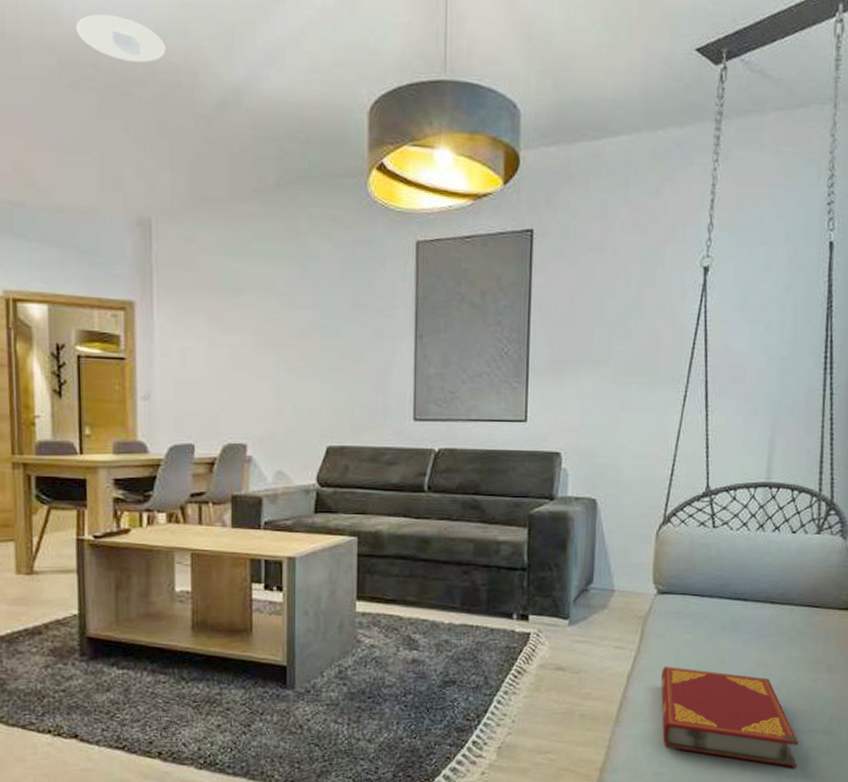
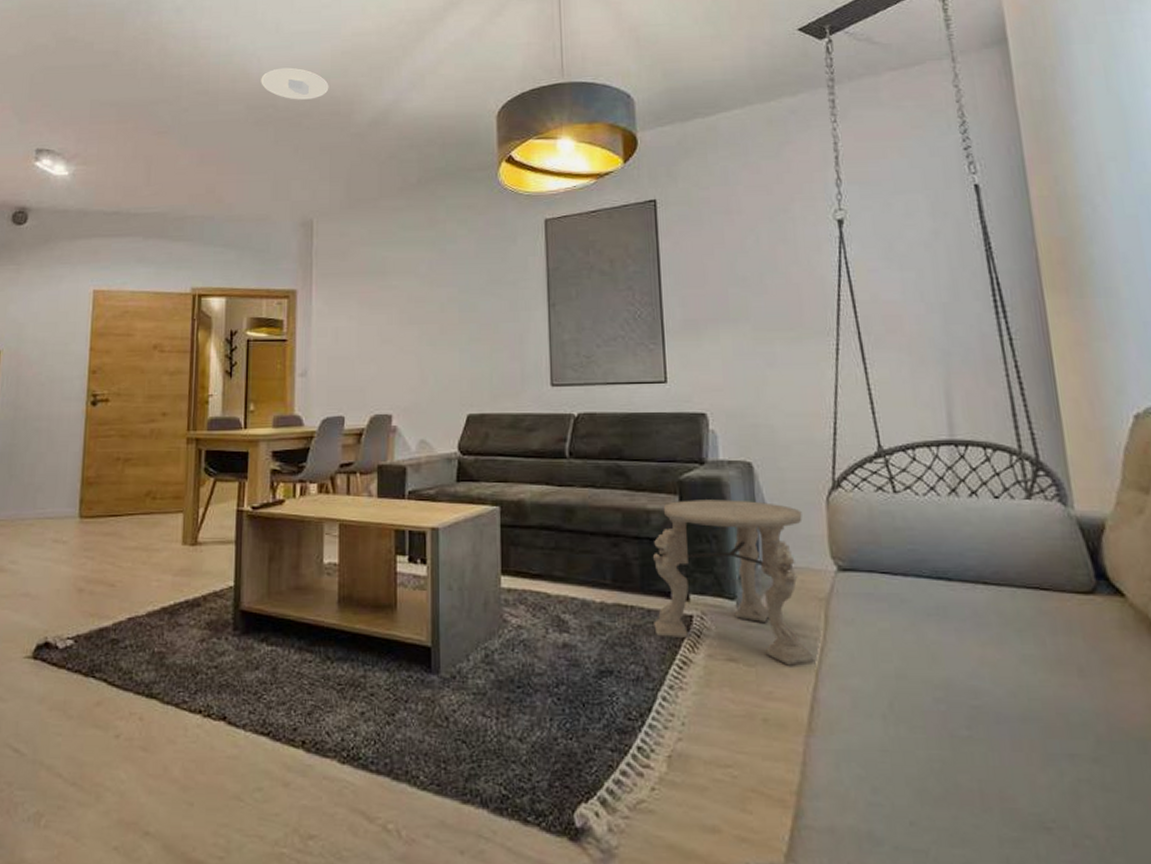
side table: none [495,532,634,672] -> present [653,499,816,666]
hardback book: present [661,667,799,767] -> none [857,662,1064,807]

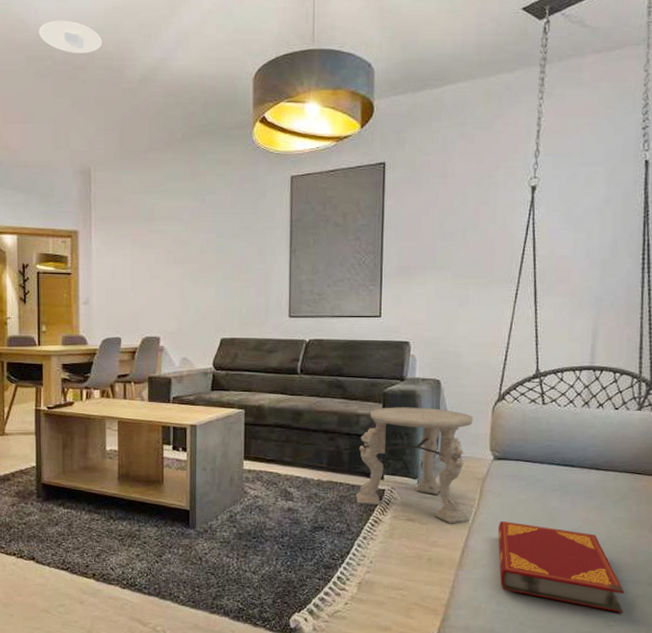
hardback book: none [857,662,1064,807] -> present [498,521,625,613]

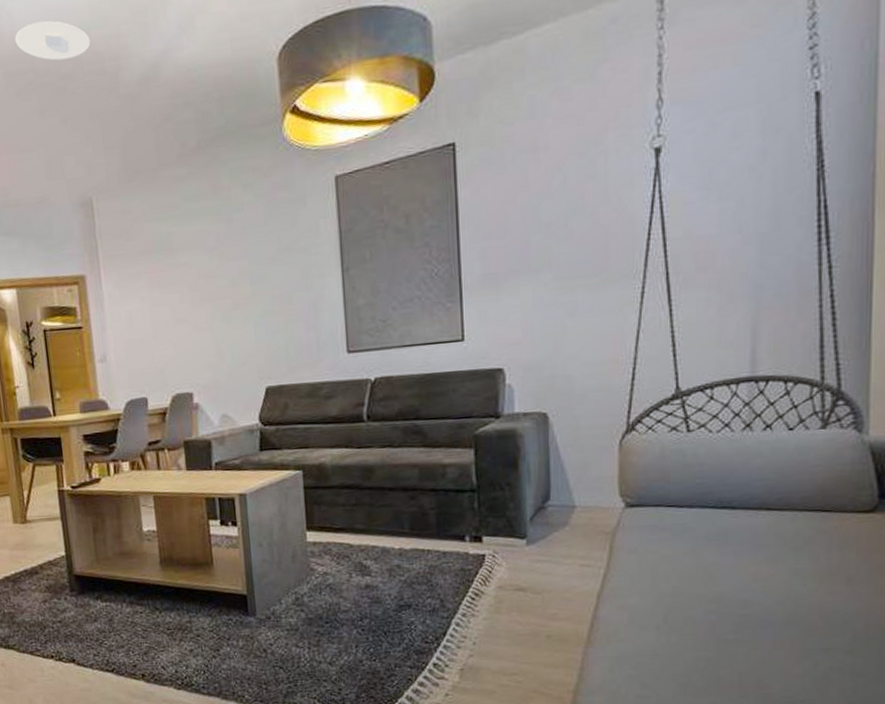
side table: present [356,407,473,524] -> none [449,449,598,591]
hardback book: present [498,521,625,613] -> none [637,583,814,690]

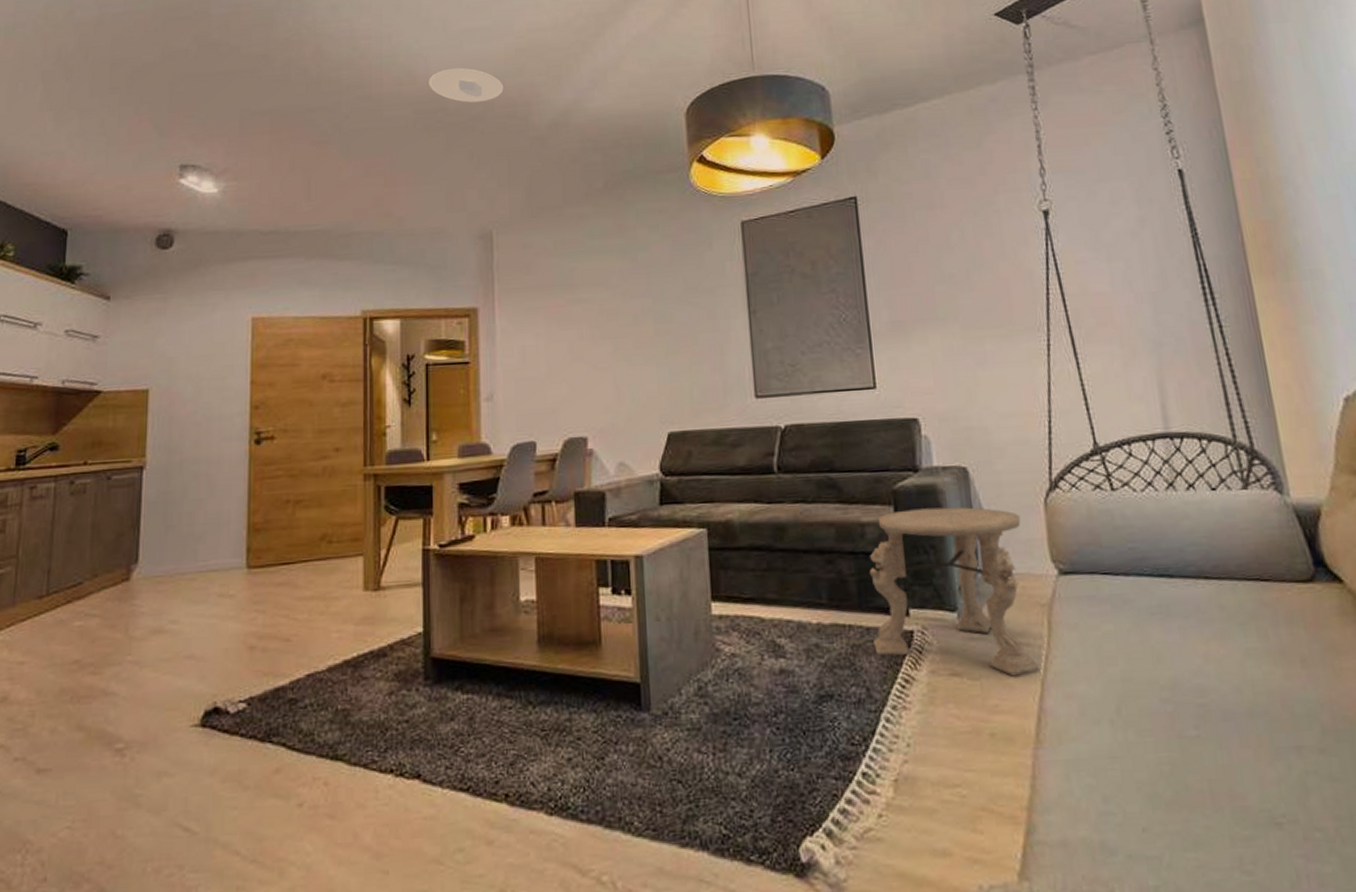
side table: none [449,449,598,591] -> present [870,507,1041,677]

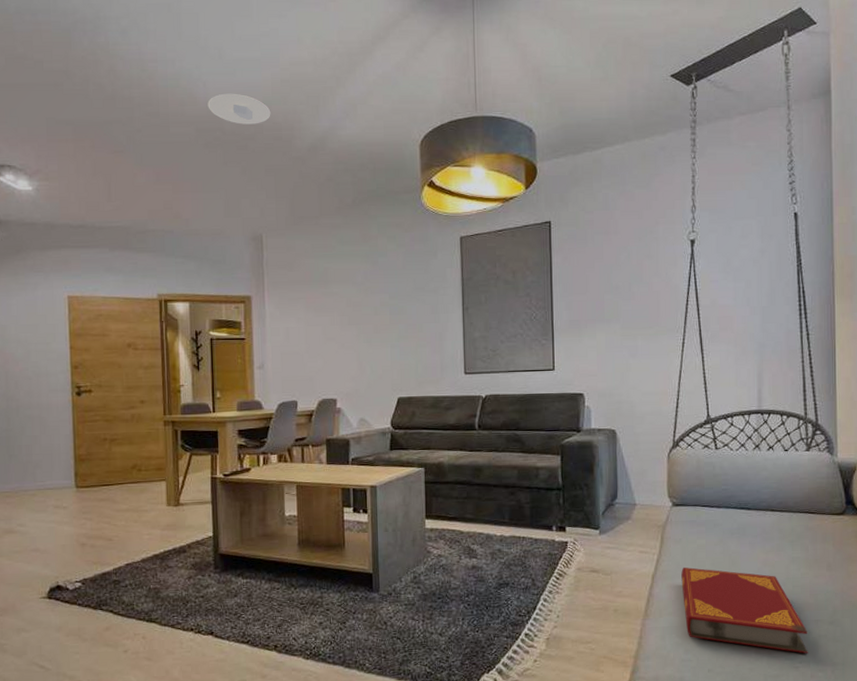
side table: present [870,507,1041,677] -> none [539,457,653,573]
hardback book: none [1083,666,1293,801] -> present [681,567,808,654]

